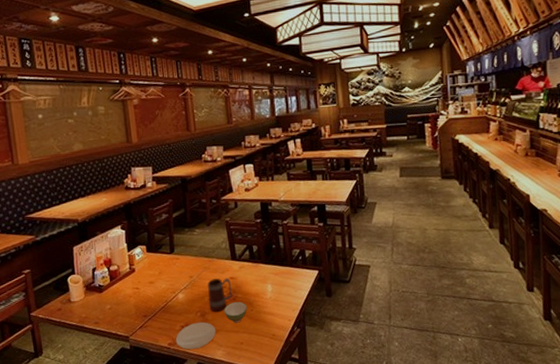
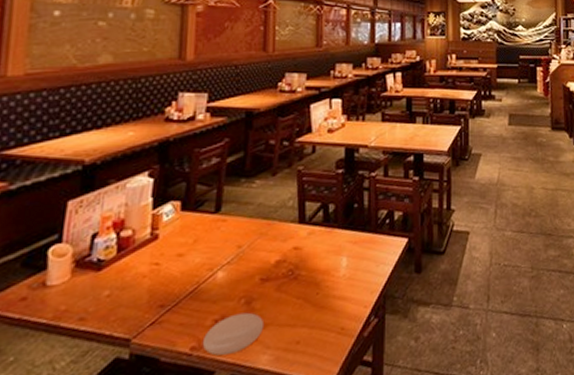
beer mug: present [208,278,233,312] -> none [259,248,295,298]
bowl: present [223,302,248,323] -> none [278,282,312,313]

